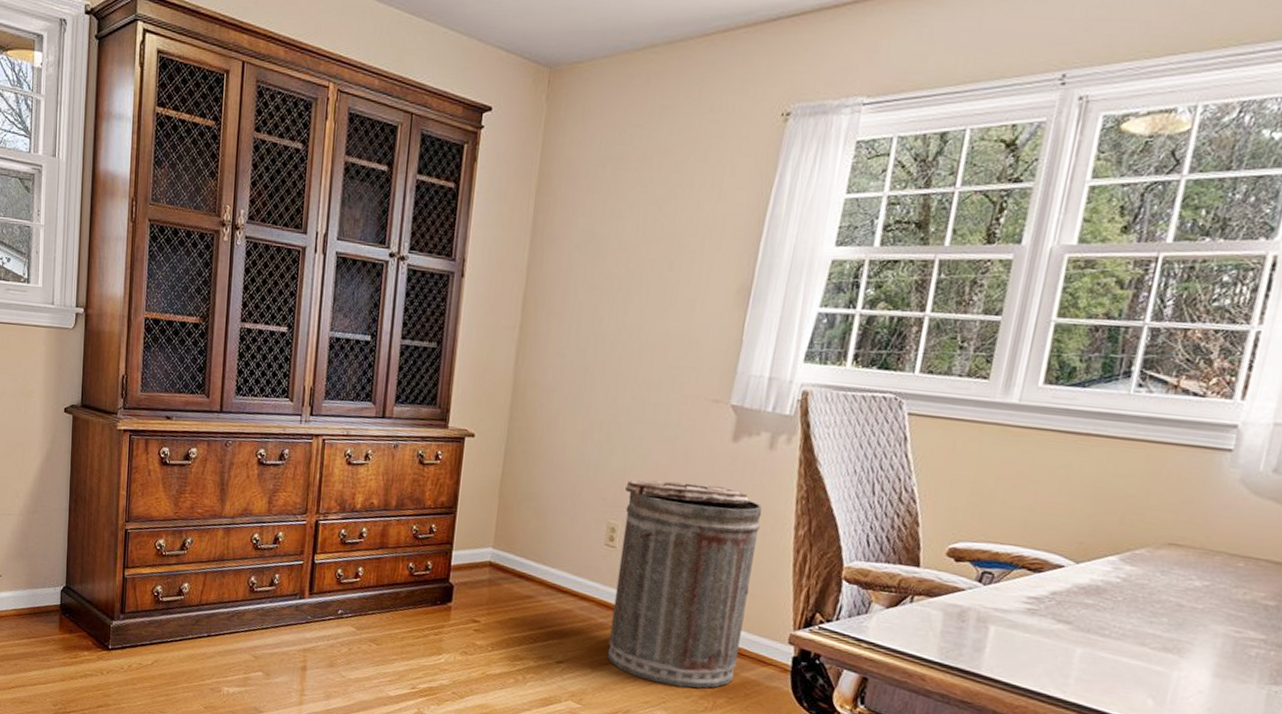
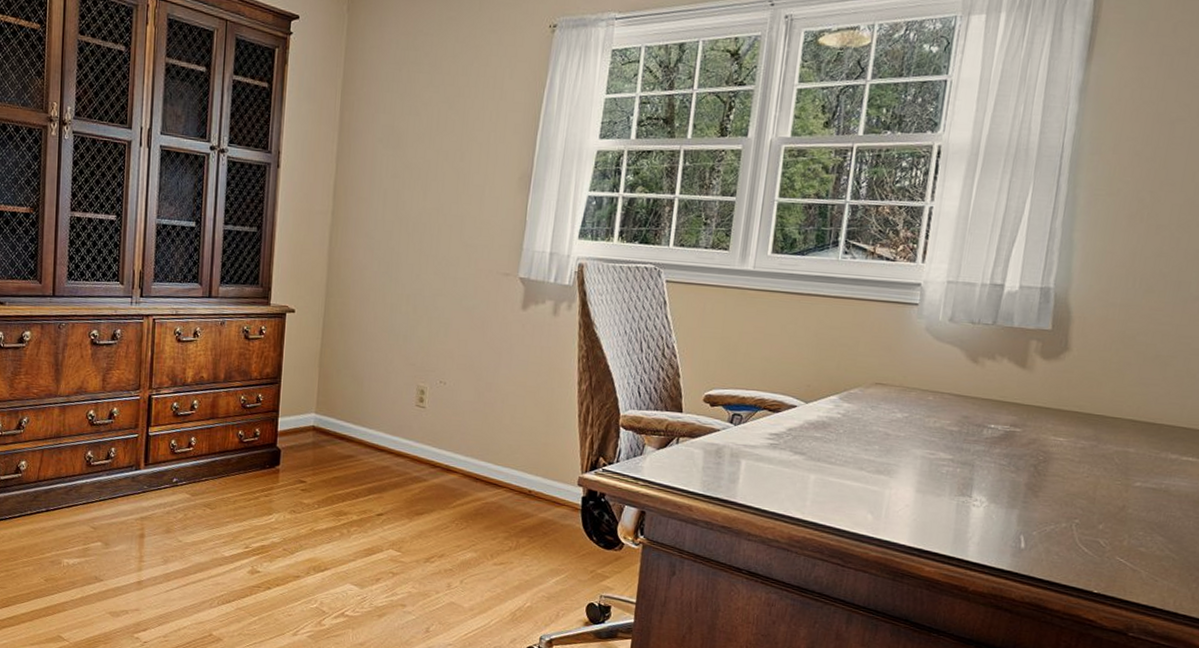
trash can: present [607,480,763,689] -> none [422,346,550,531]

